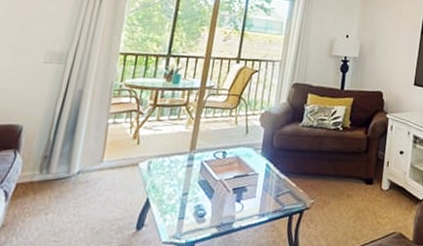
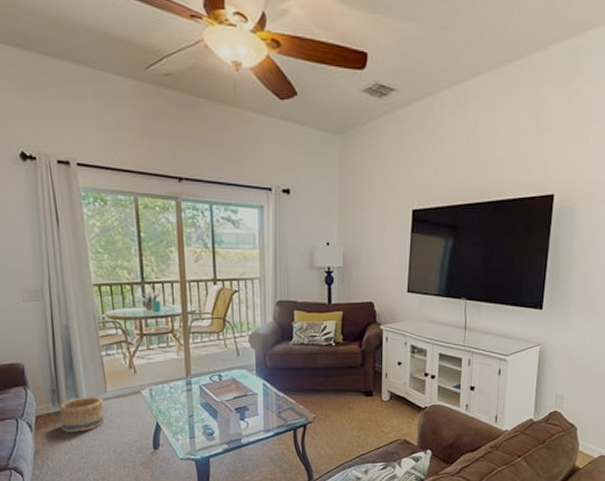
basket: none [40,165,96,205] -> present [59,396,105,432]

